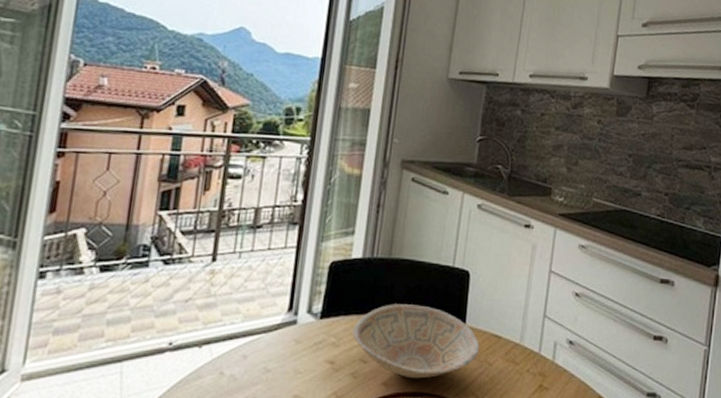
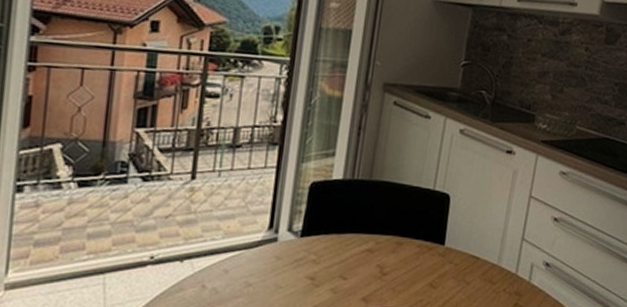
bowl: present [352,304,480,379] -> none [332,224,458,296]

